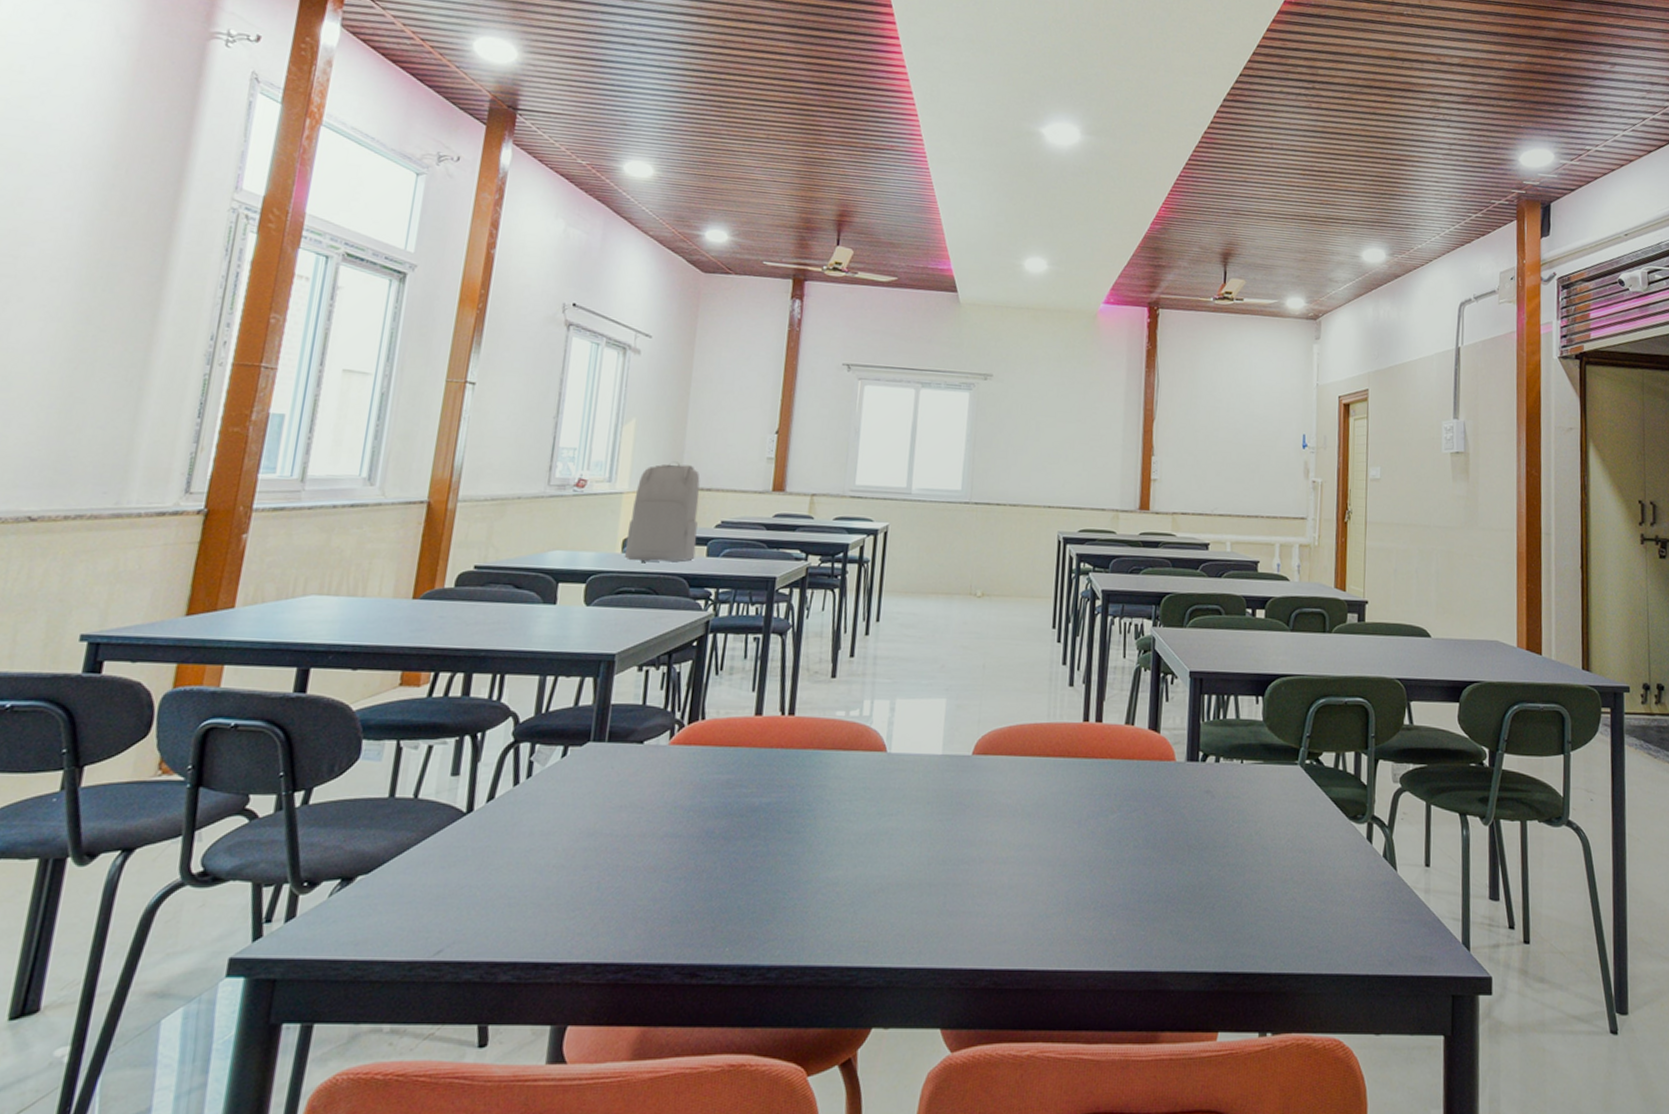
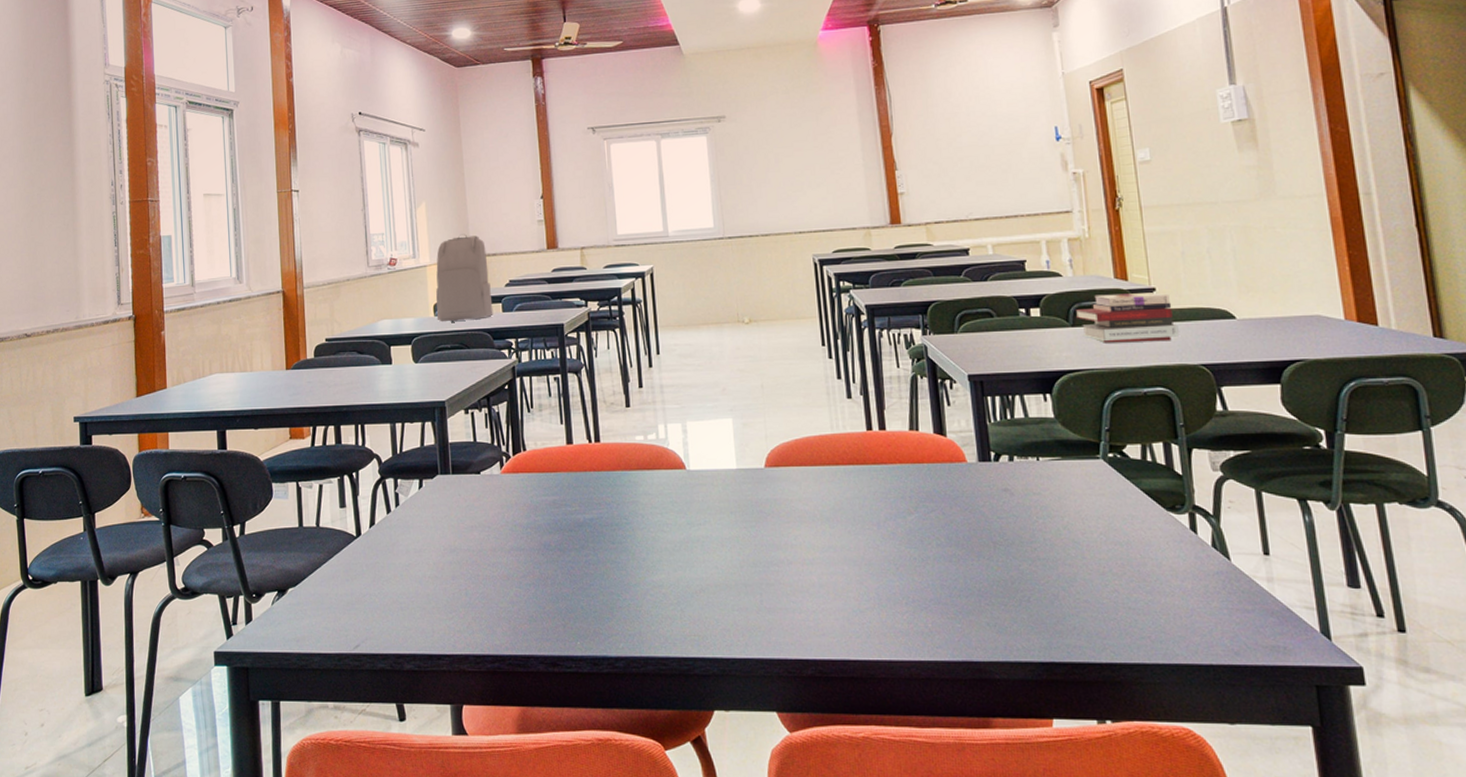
books: none [1296,602,1382,654] -> present [1075,292,1179,343]

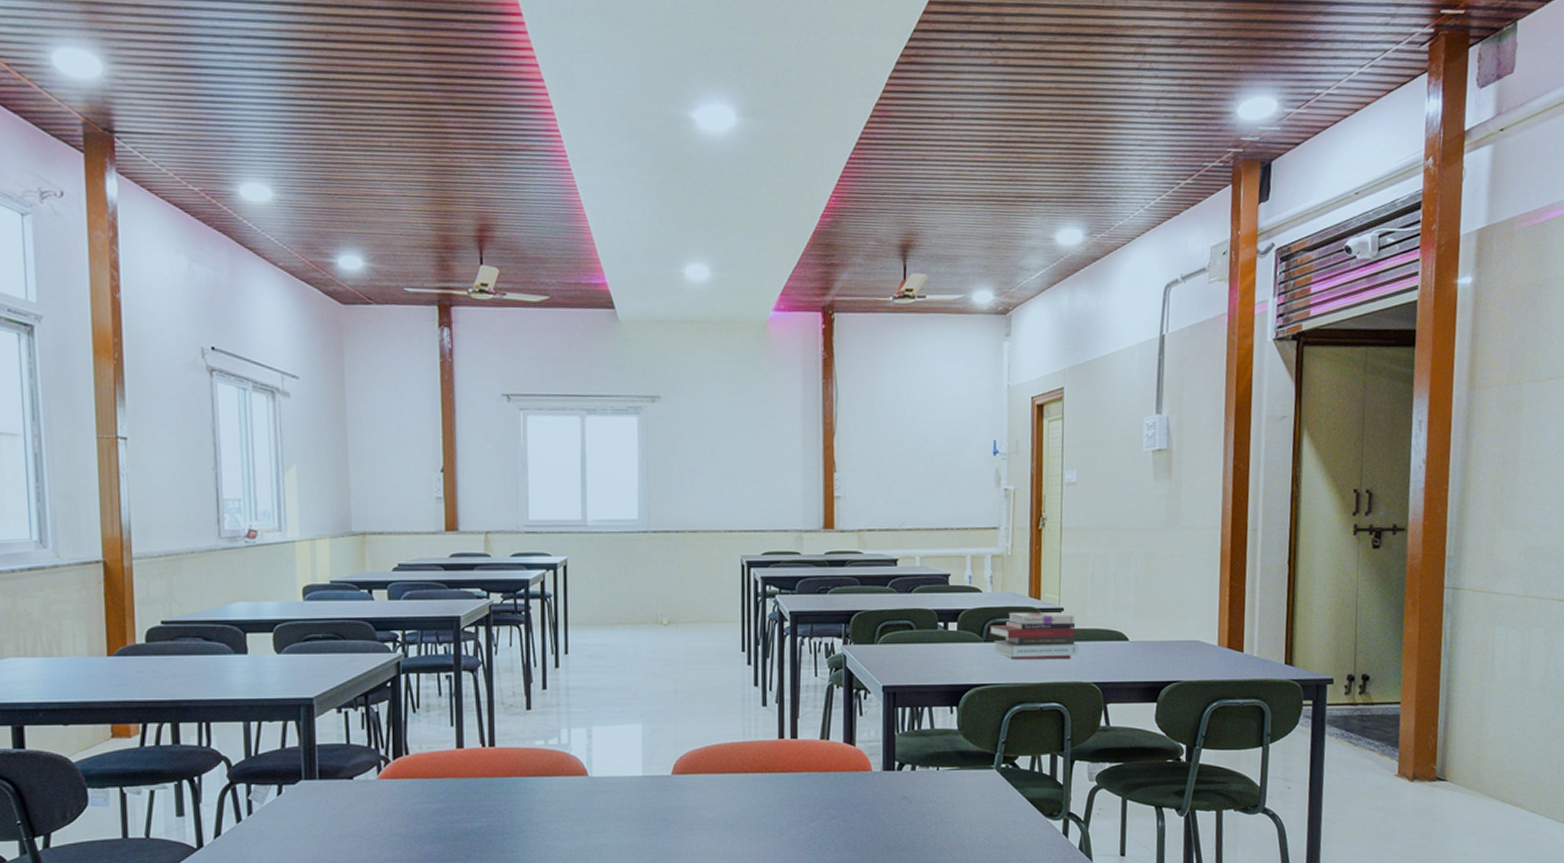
backpack: present [436,234,493,322] -> none [305,506,377,608]

